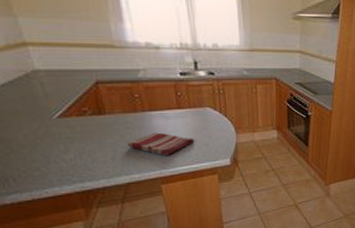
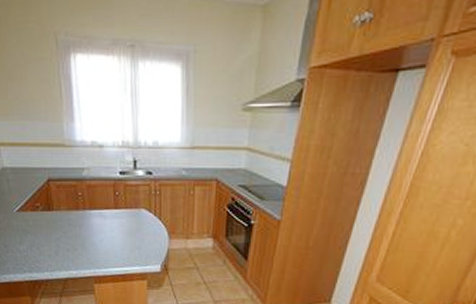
dish towel: present [128,132,195,156] -> none [69,231,128,256]

